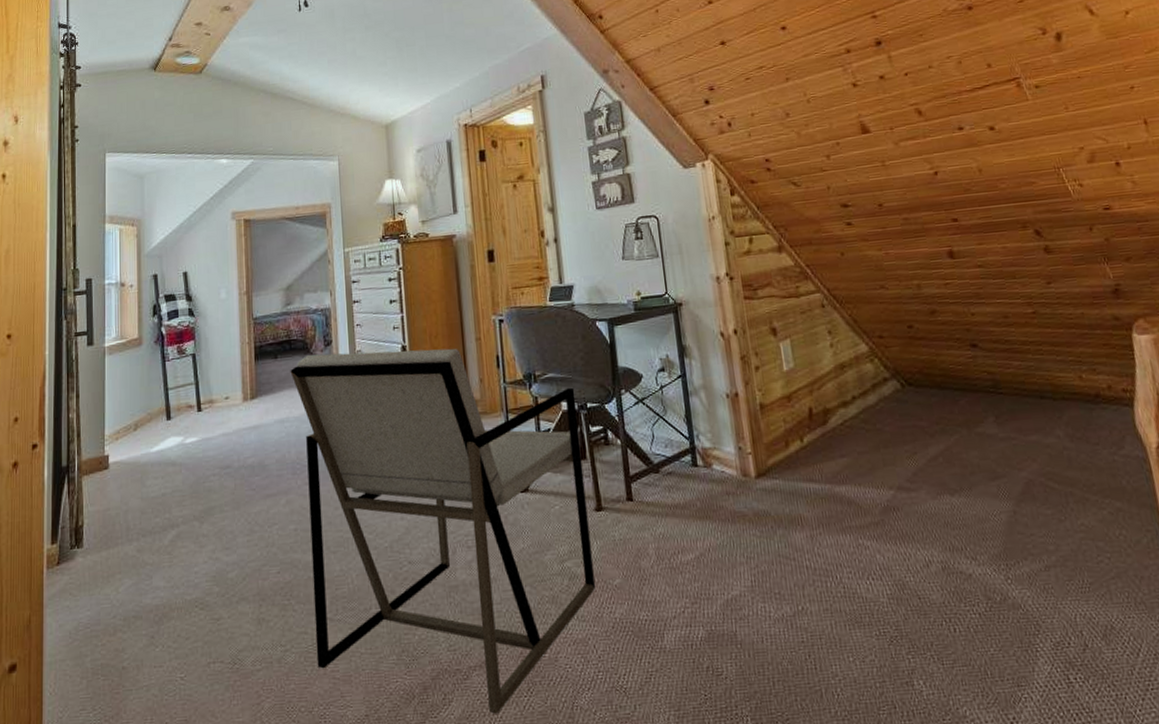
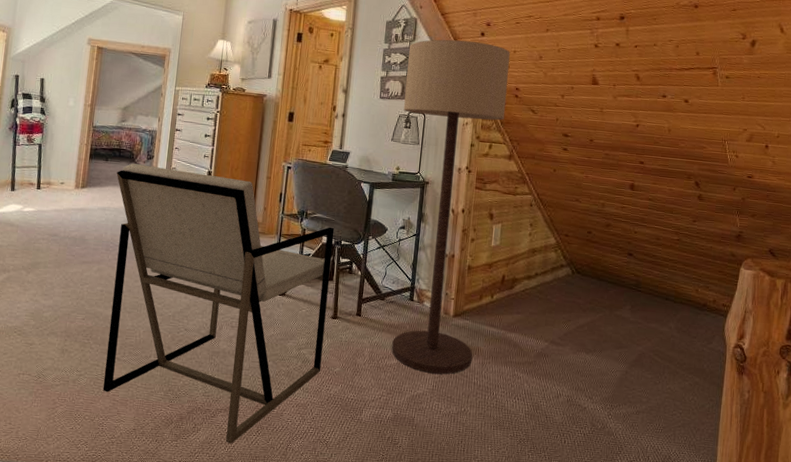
floor lamp: none [619,112,797,564] -> present [391,39,510,375]

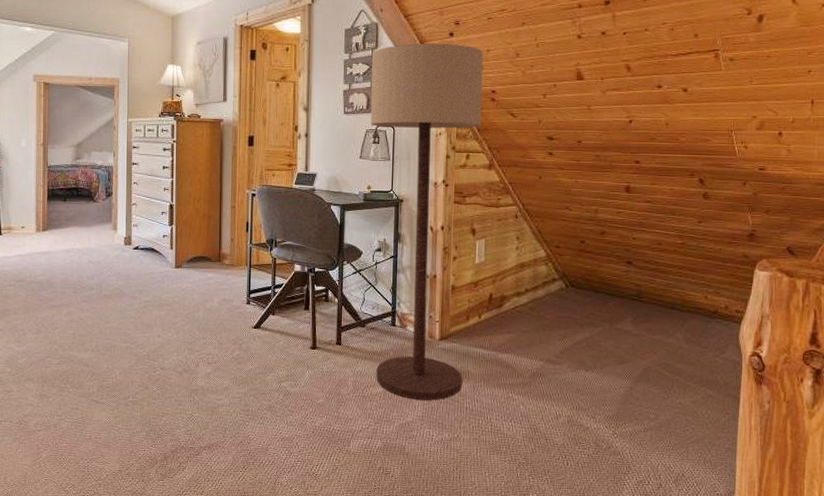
armchair: present [102,163,335,444] -> none [76,202,307,481]

